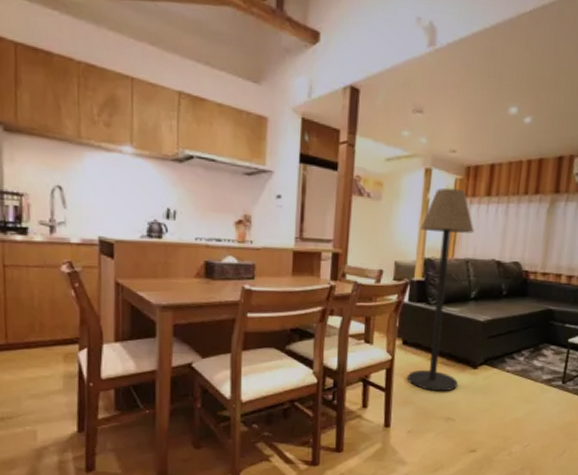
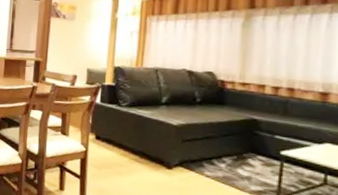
floor lamp: present [408,187,474,392] -> none [101,8,162,187]

